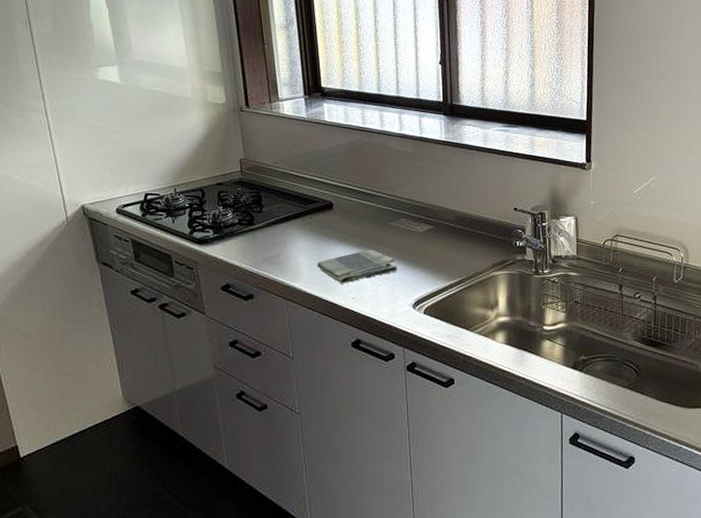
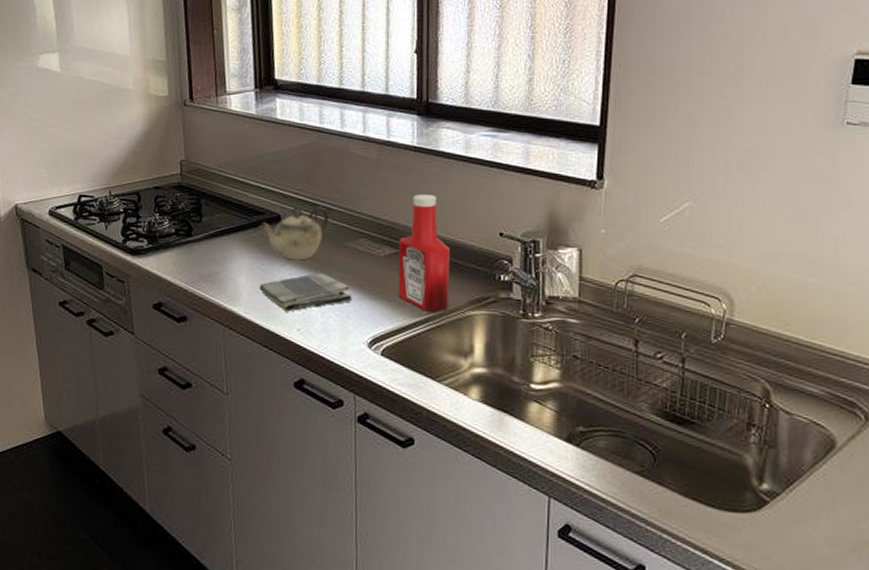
teapot: none [313,193,374,240] -> present [258,206,329,261]
ketchup bottle: none [434,179,477,275] -> present [398,193,450,312]

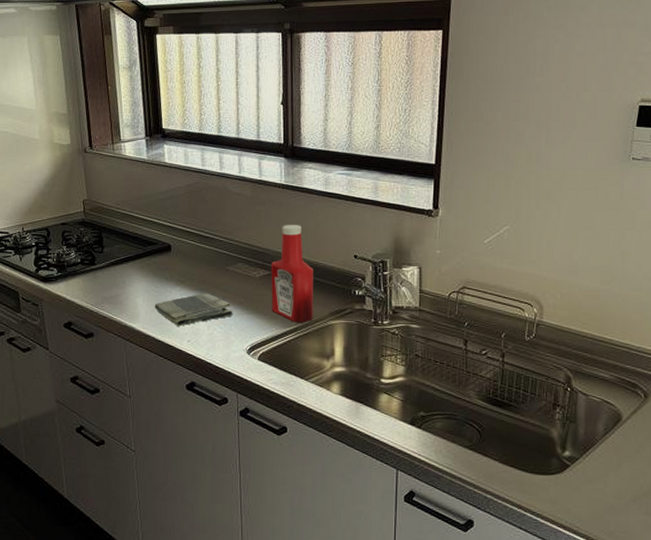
teapot: present [258,206,329,261] -> none [152,236,212,283]

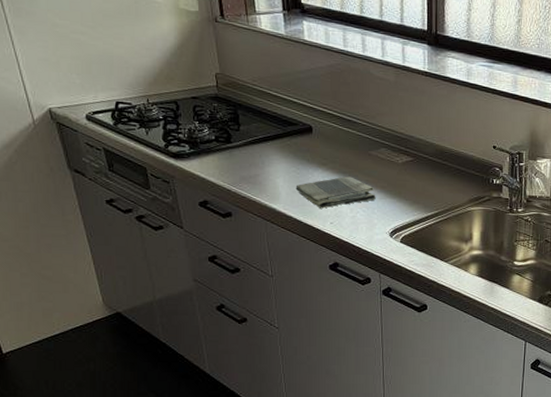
ketchup bottle: present [271,224,314,323] -> none [413,112,455,208]

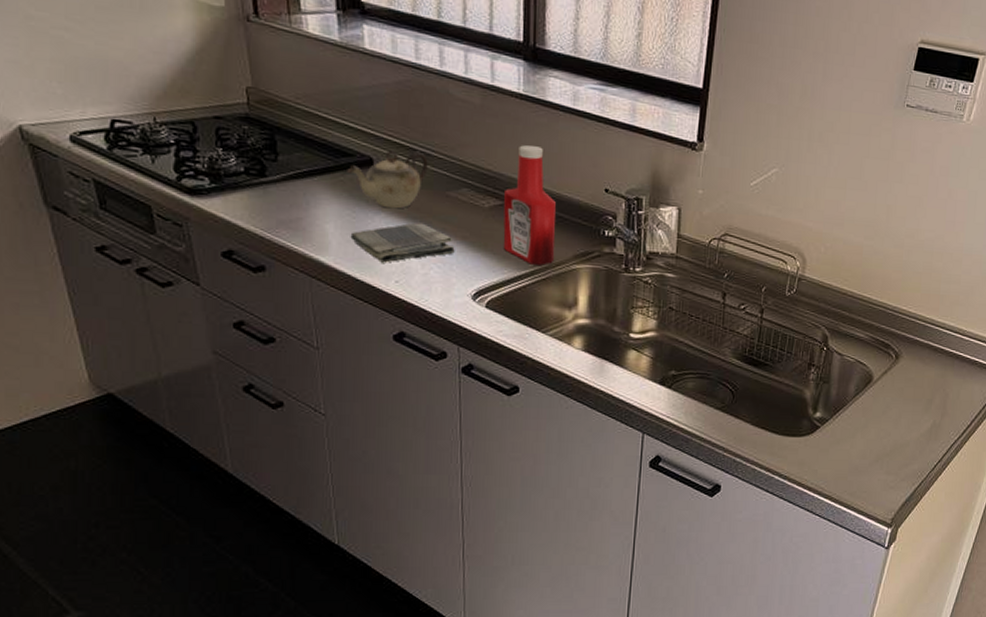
teapot: none [292,119,354,166] -> present [347,150,428,209]
ketchup bottle: none [413,112,455,208] -> present [503,144,556,265]

